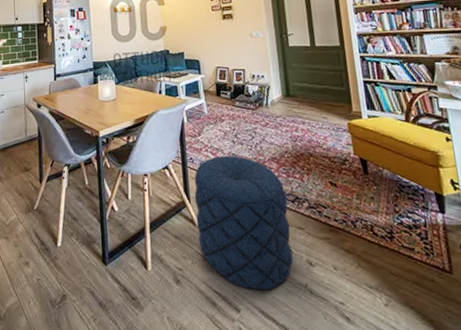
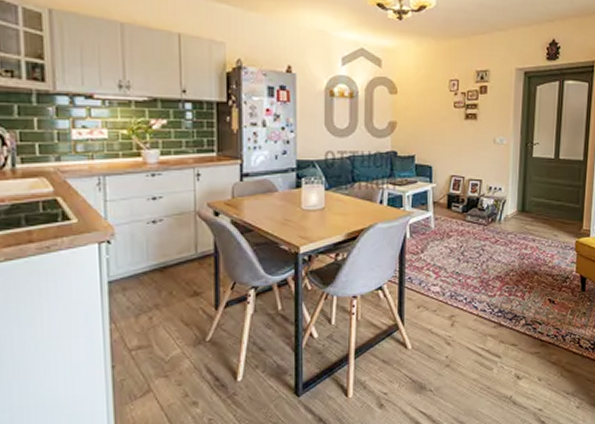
pouf: present [194,156,293,290] -> none [408,274,506,406]

